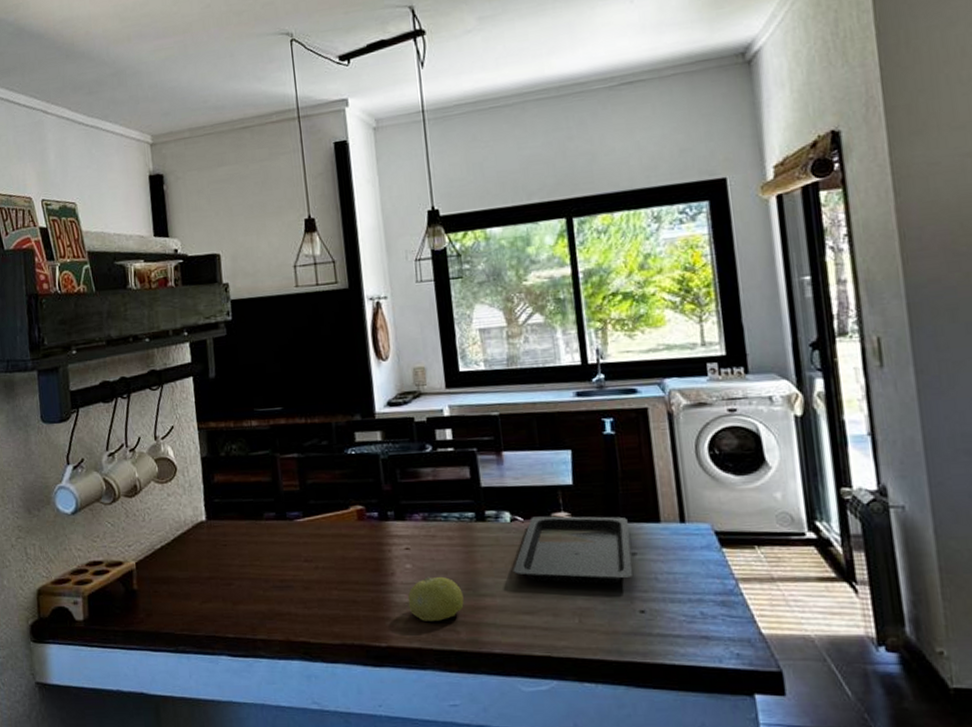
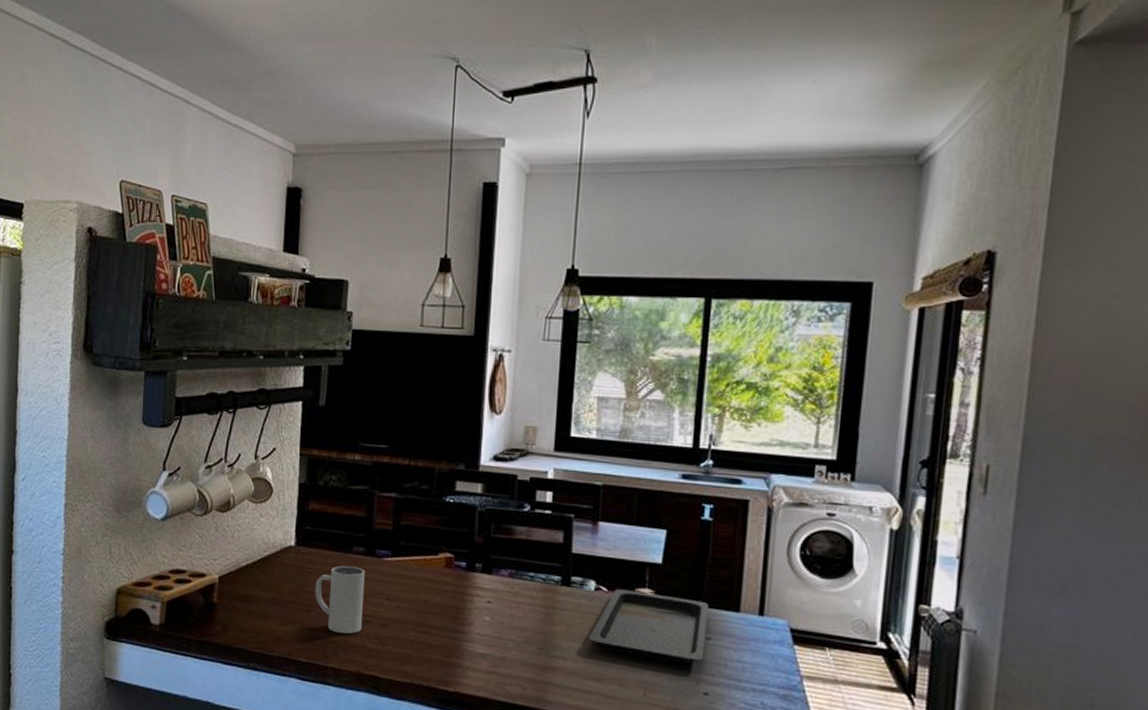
mug: none [231,532,284,603] -> present [315,565,365,634]
fruit: present [407,576,464,621] -> none [481,631,536,675]

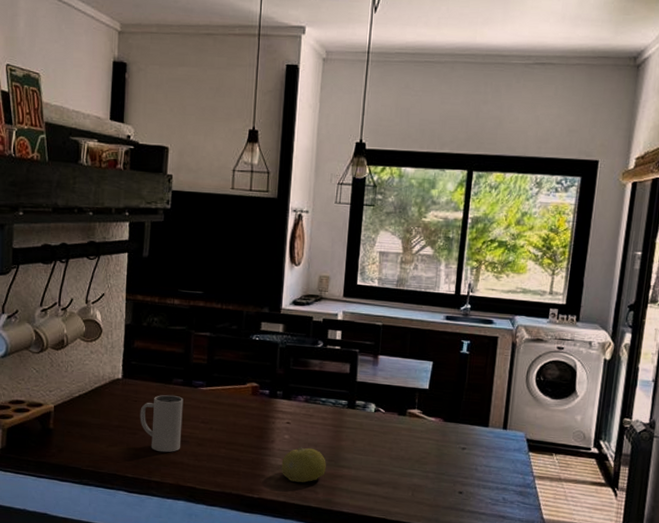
fruit: none [481,631,536,675] -> present [281,447,326,483]
serving tray: present [588,589,708,664] -> none [369,410,464,469]

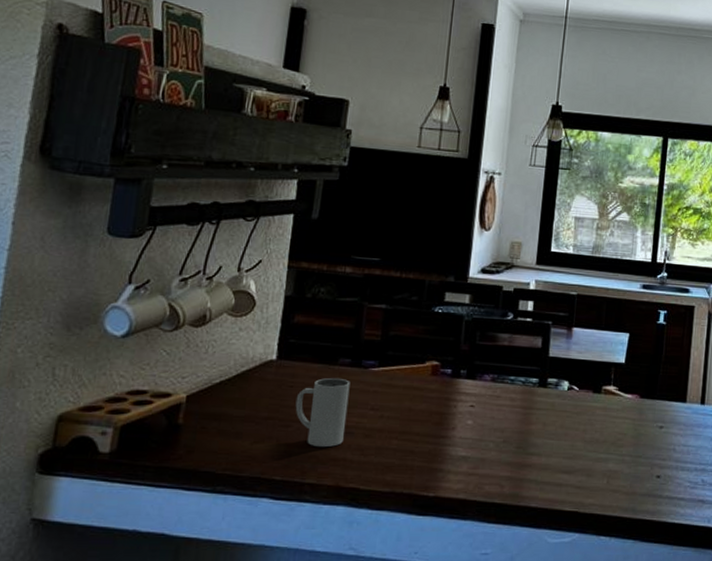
fruit: present [281,447,326,483] -> none [462,433,514,475]

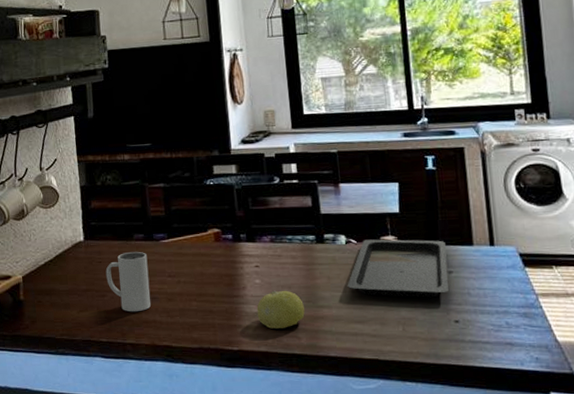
fruit: none [462,433,514,475] -> present [256,290,305,329]
serving tray: none [561,387,662,451] -> present [347,239,450,298]

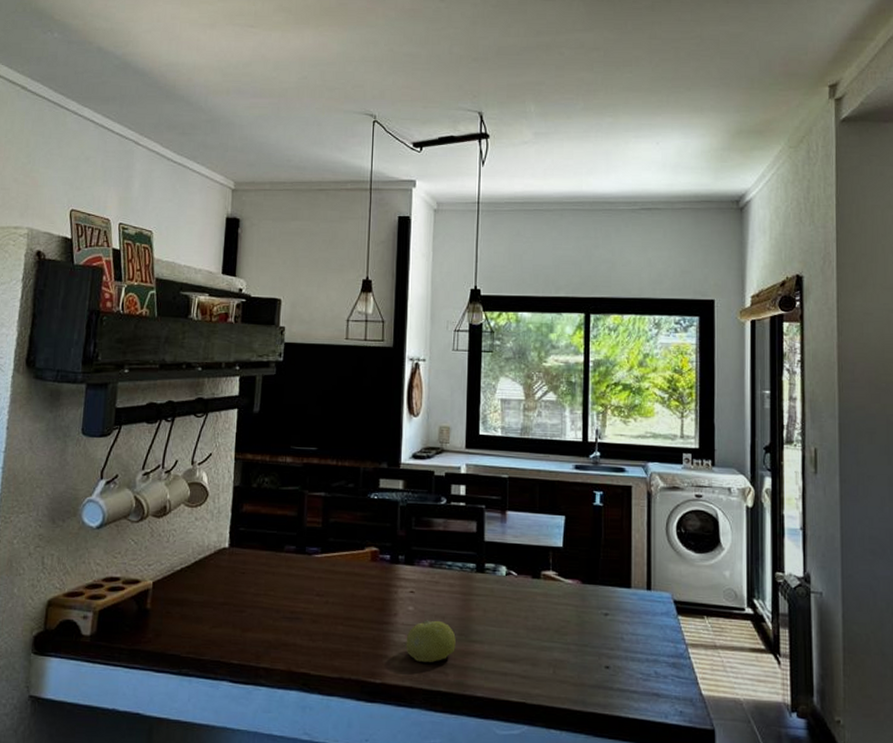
mug: present [105,251,151,312] -> none [248,564,296,633]
serving tray: present [347,239,450,298] -> none [502,573,604,640]

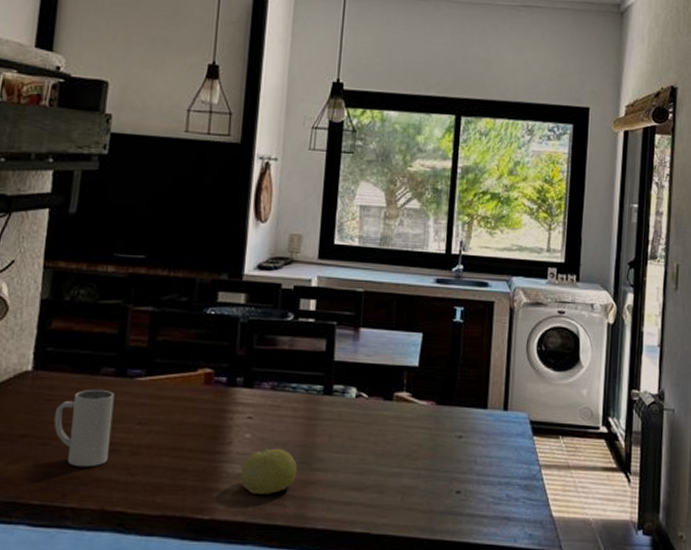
mug: none [248,564,296,633] -> present [54,389,115,467]

